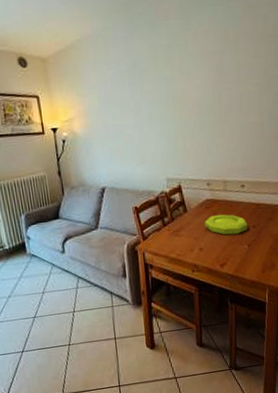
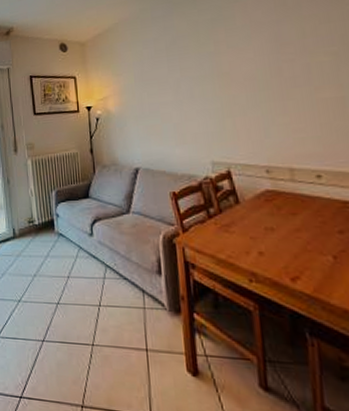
bowl: present [204,214,248,235] -> none [264,210,332,239]

